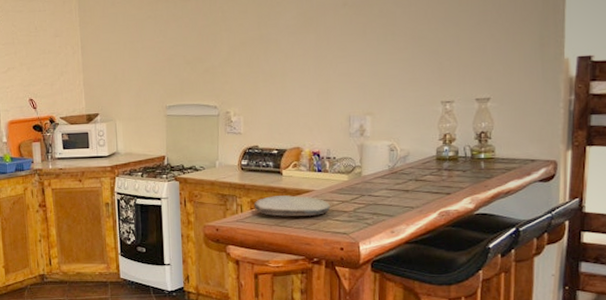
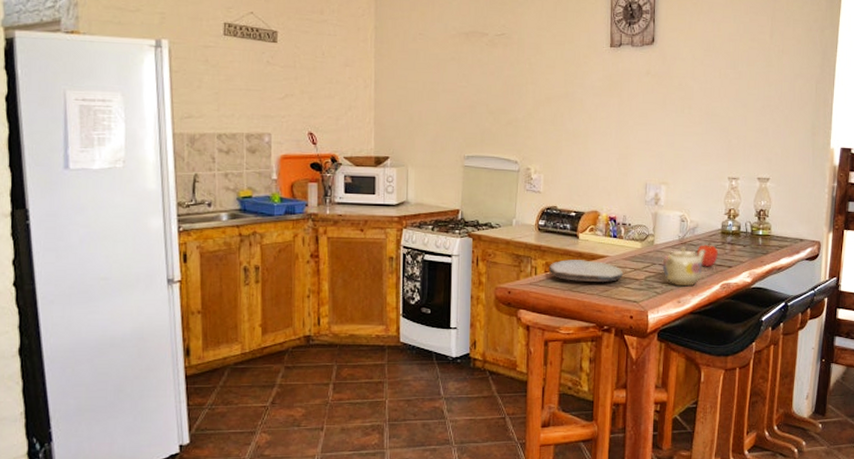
teapot: none [372,176,421,216] -> present [662,246,707,287]
apple: none [409,170,434,195] -> present [696,242,718,267]

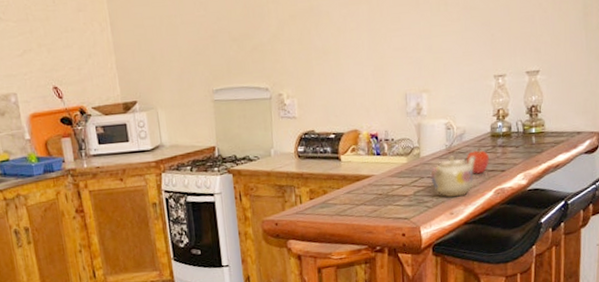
plate: present [548,259,624,283] -> none [313,182,391,205]

